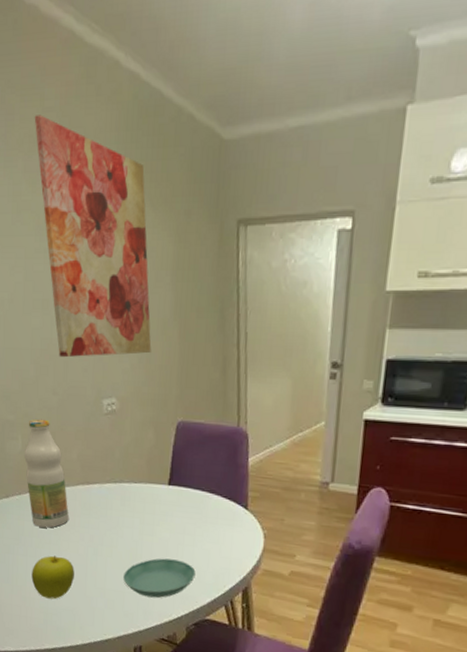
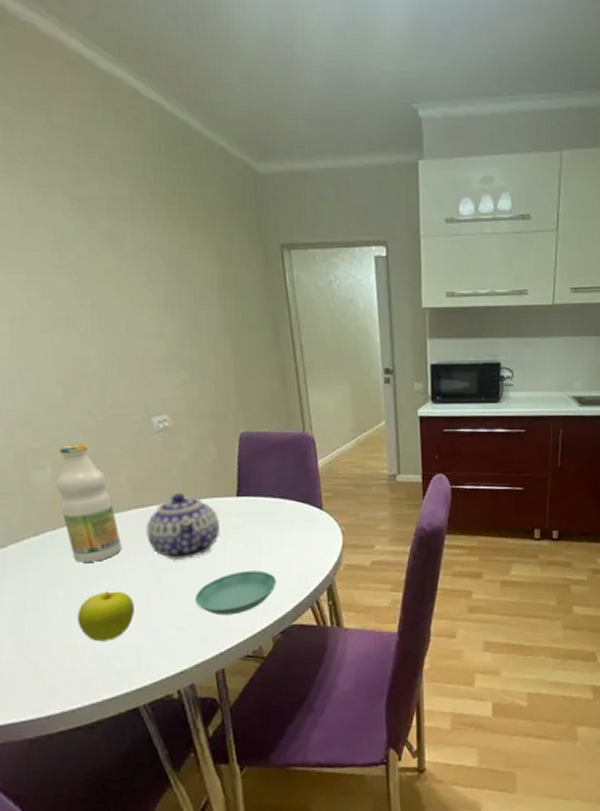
wall art: present [34,115,152,358] -> none [40,130,204,377]
teapot: none [89,475,151,538] -> present [146,493,220,561]

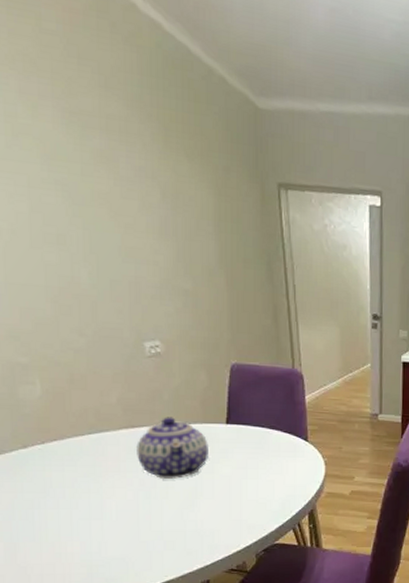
bottle: present [55,443,121,563] -> none [44,361,111,476]
fruit: present [77,591,134,642] -> none [66,504,123,551]
saucer: present [195,570,276,616] -> none [183,493,261,532]

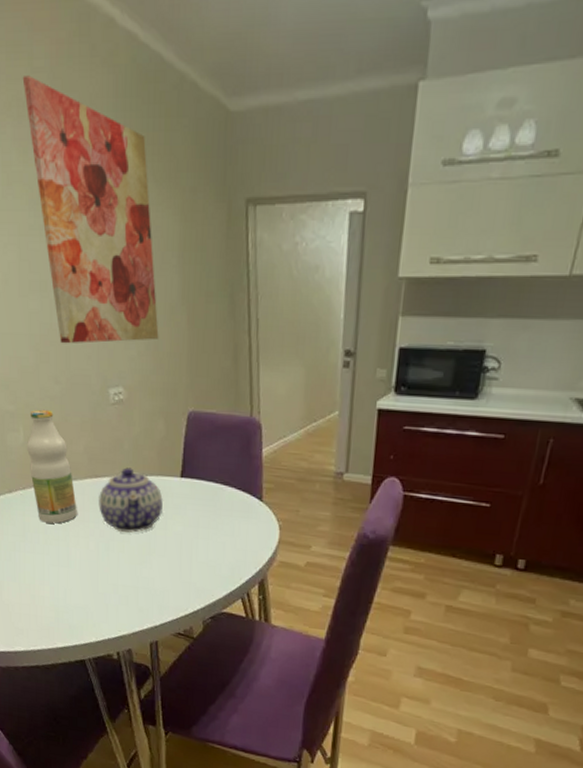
wall art: none [28,33,197,299] -> present [22,75,159,344]
bottle: none [44,361,111,476] -> present [26,409,77,524]

